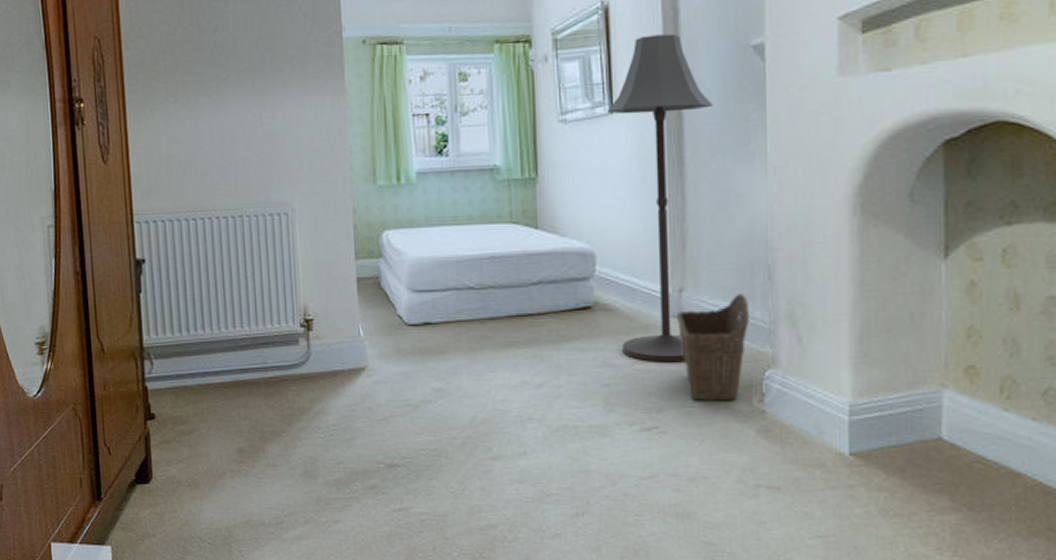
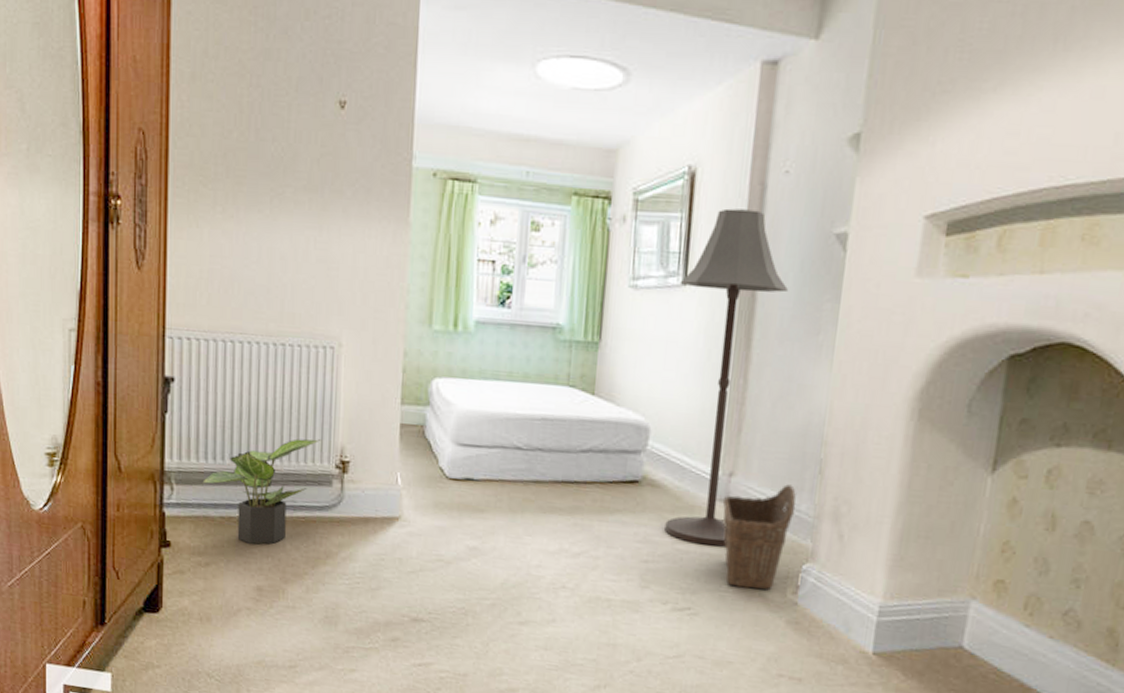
potted plant: none [178,301,285,409] -> present [201,438,321,545]

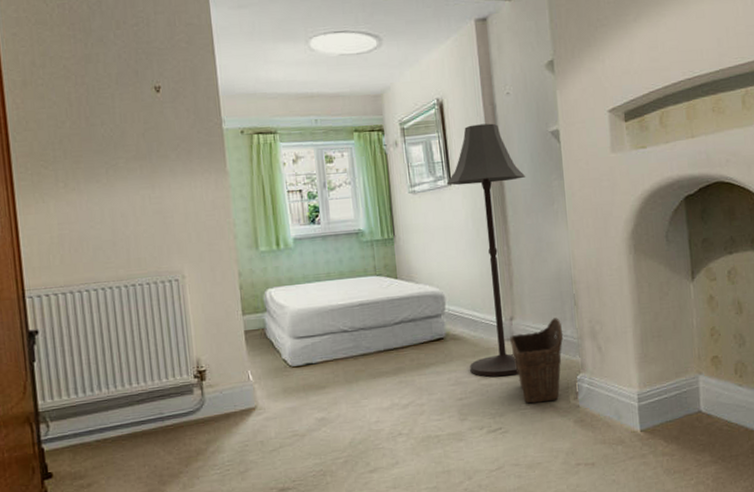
potted plant: present [201,438,321,545] -> none [74,357,178,459]

